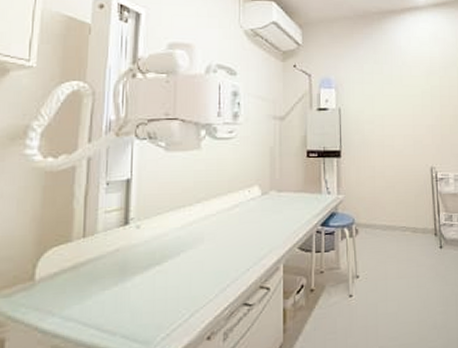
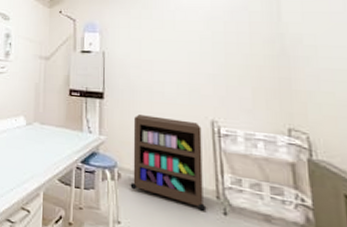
storage cabinet: none [366,169,428,249] -> present [130,115,207,211]

